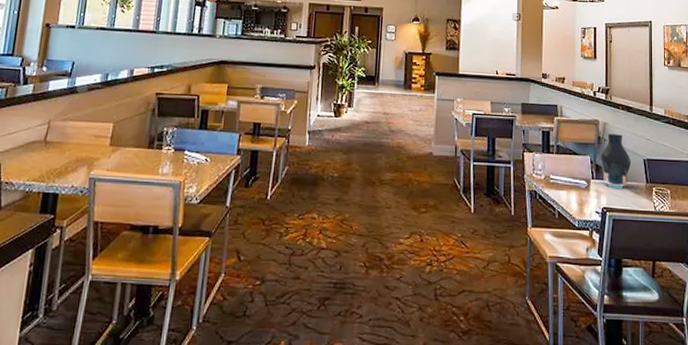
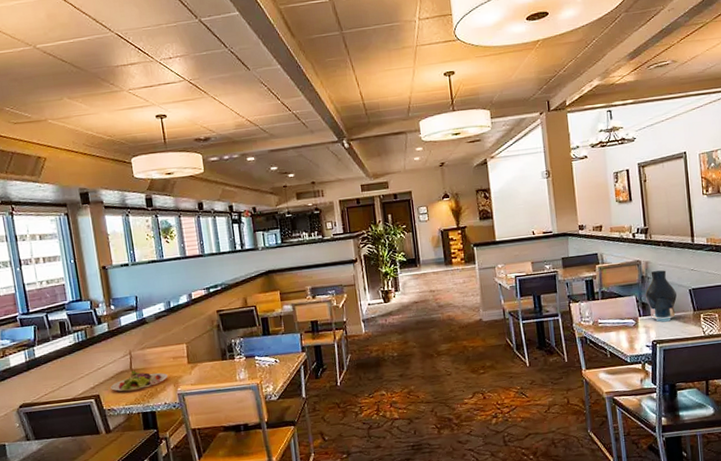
salad plate: none [16,142,84,166] -> present [110,370,168,392]

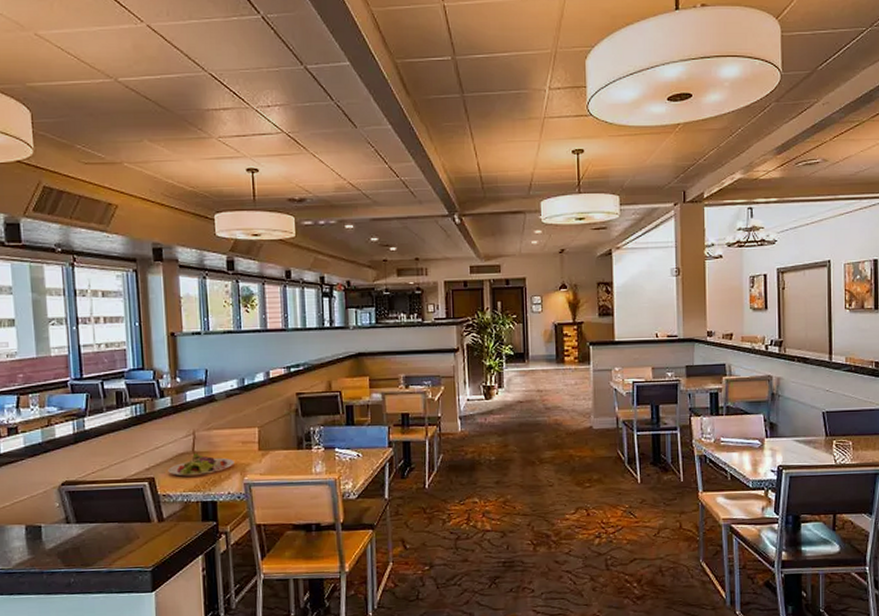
vase: present [645,270,677,323] -> none [775,388,808,446]

